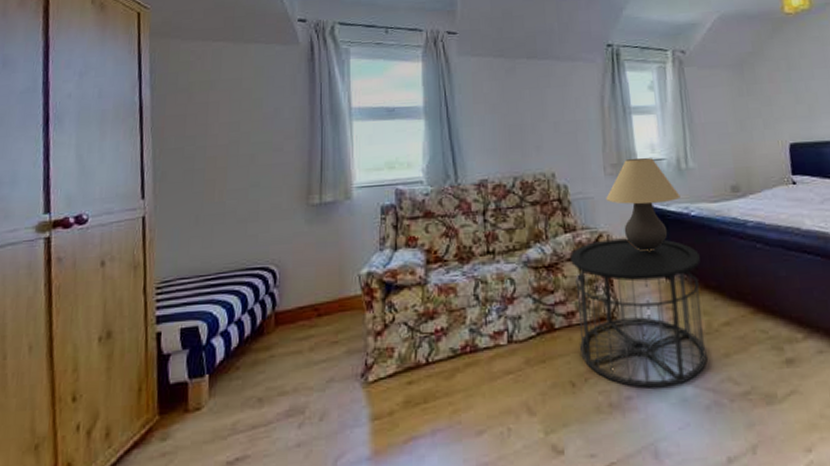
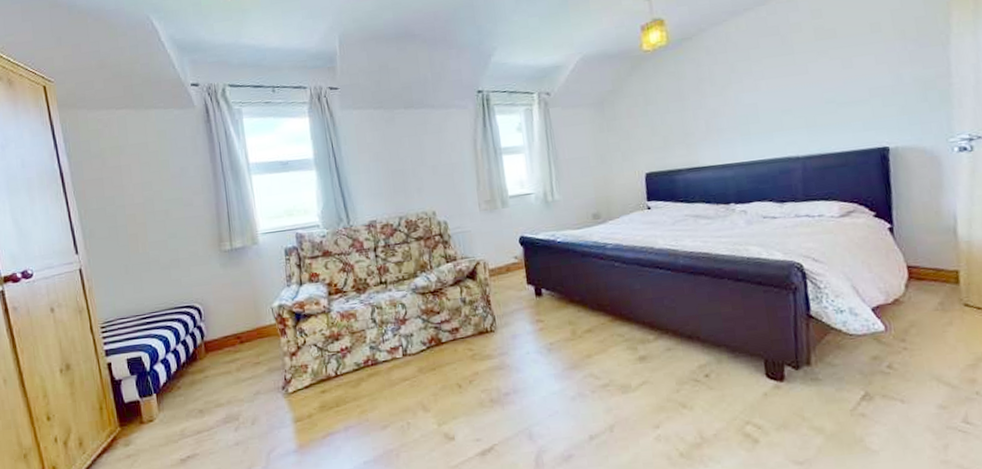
side table: present [570,238,707,389] -> none [452,264,572,386]
table lamp: present [606,158,681,251] -> none [482,193,548,274]

